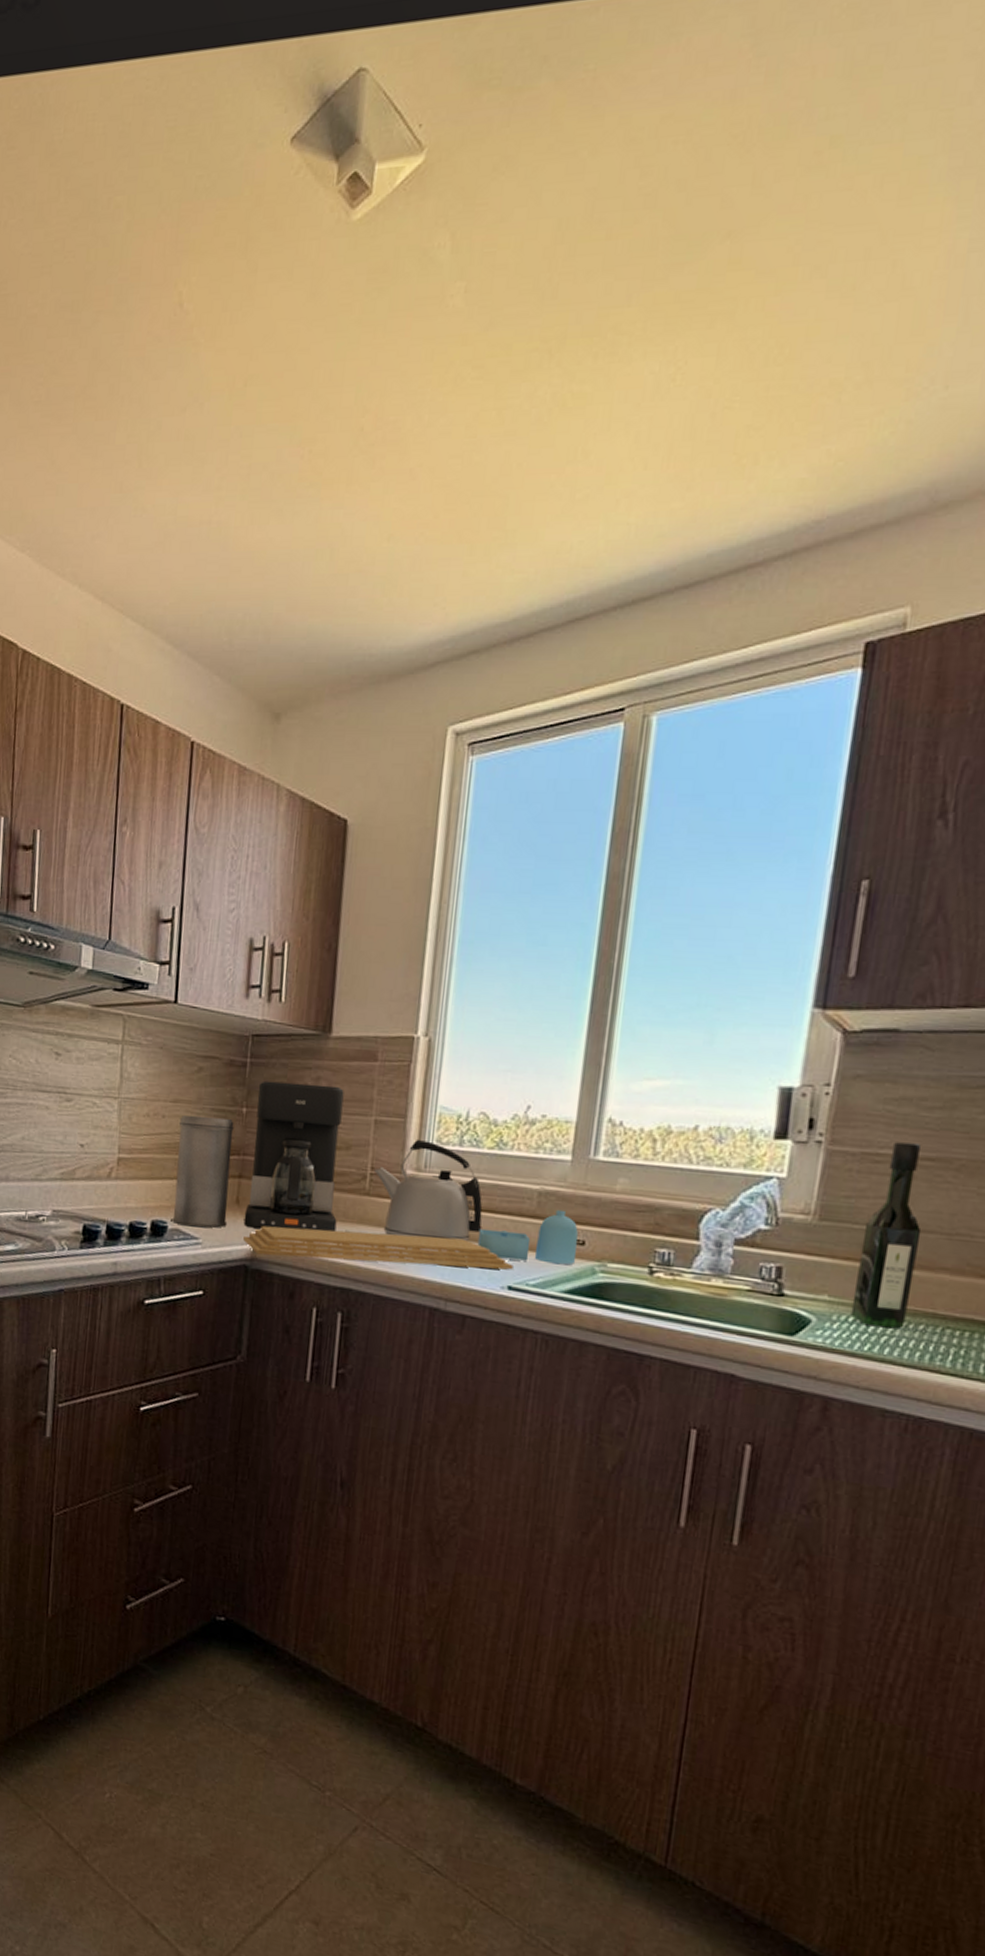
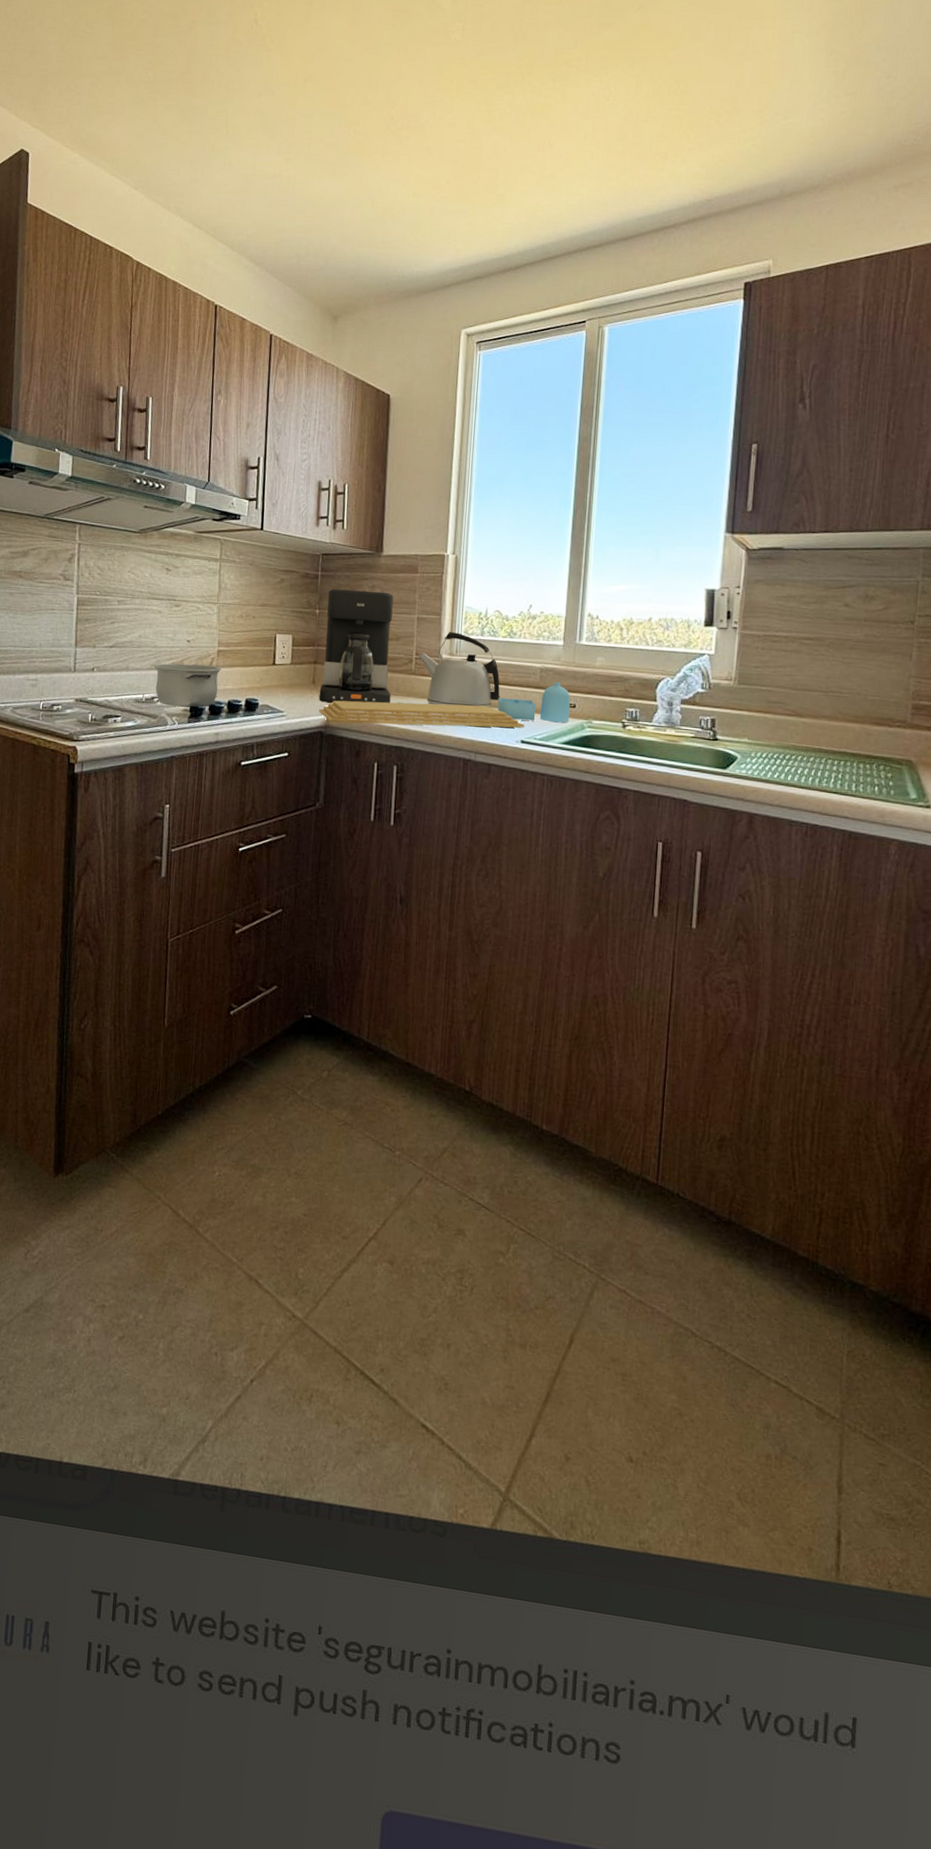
cooking pot: none [39,1173,123,1230] -> present [154,663,222,708]
canister: present [172,1114,234,1228] -> none [262,615,310,703]
bottle: present [850,1142,922,1329] -> none [764,627,807,761]

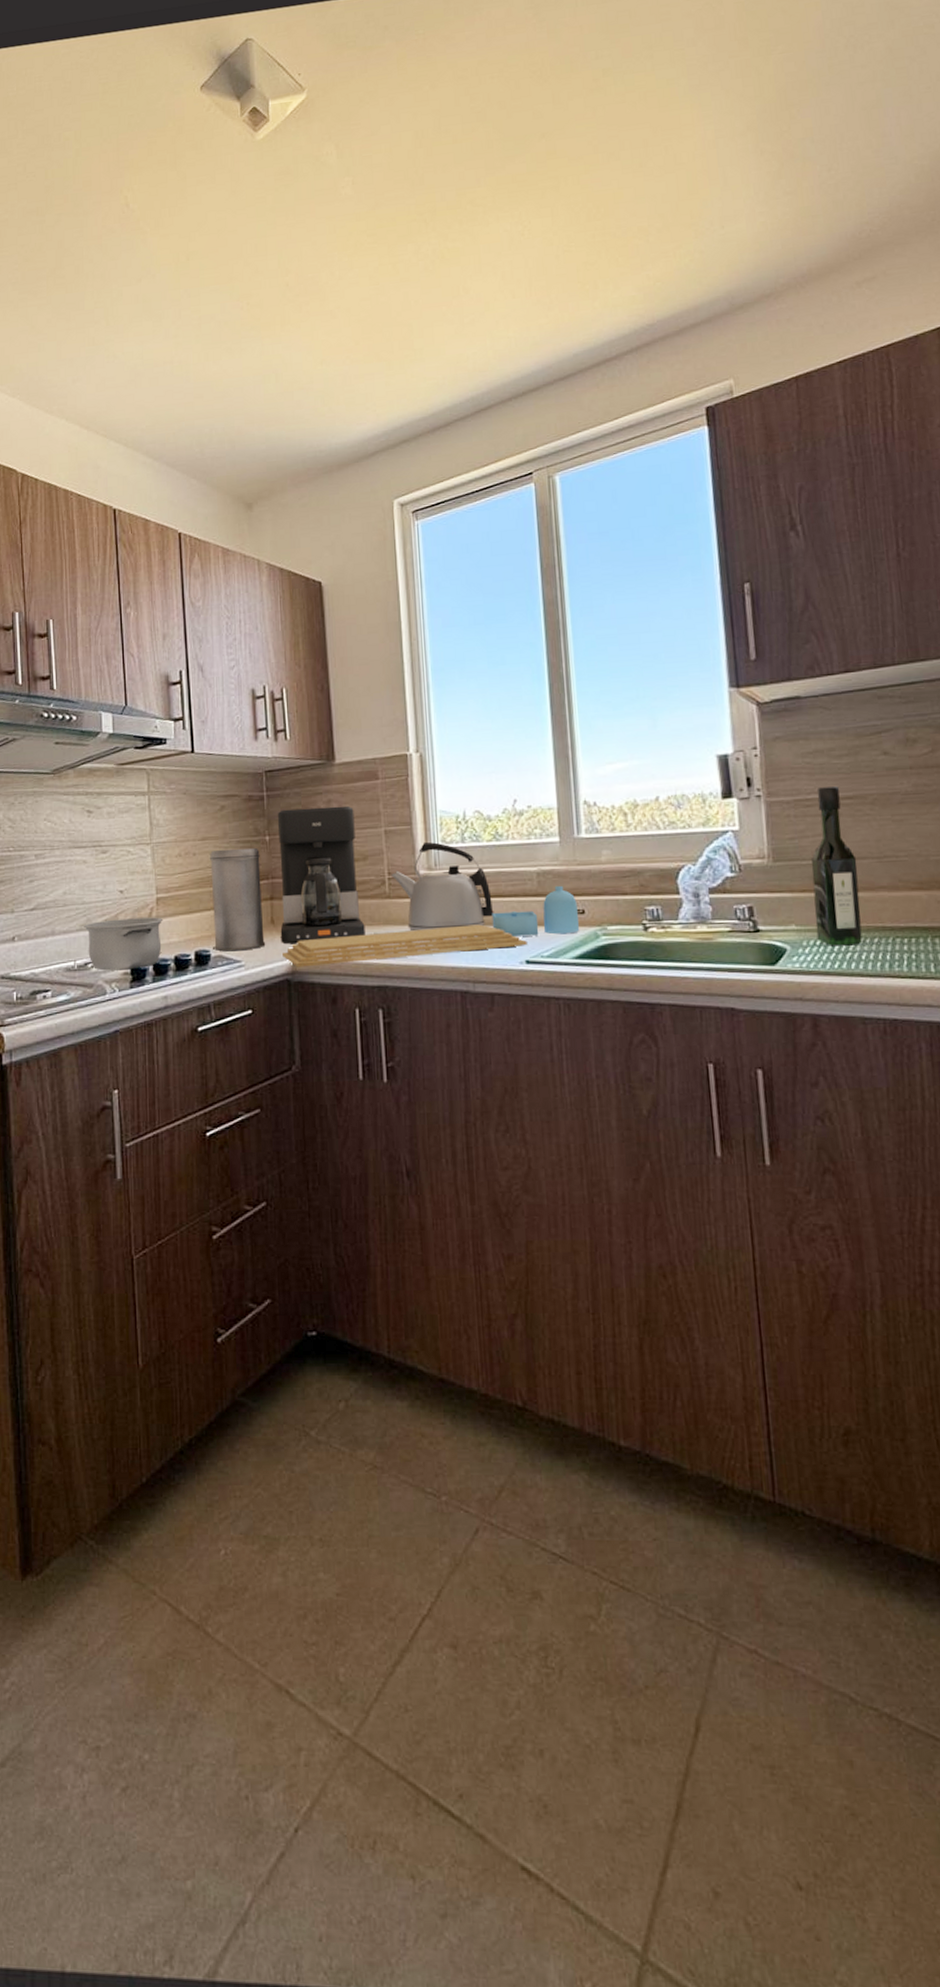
canister: none [262,615,310,703] -> present [209,847,266,952]
bottle: none [764,627,807,761] -> present [811,786,863,946]

